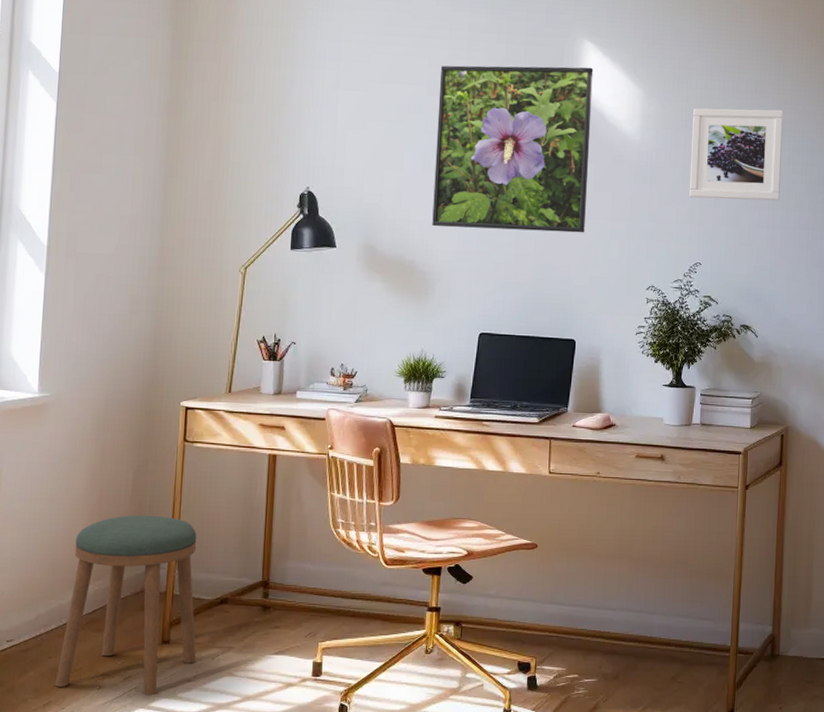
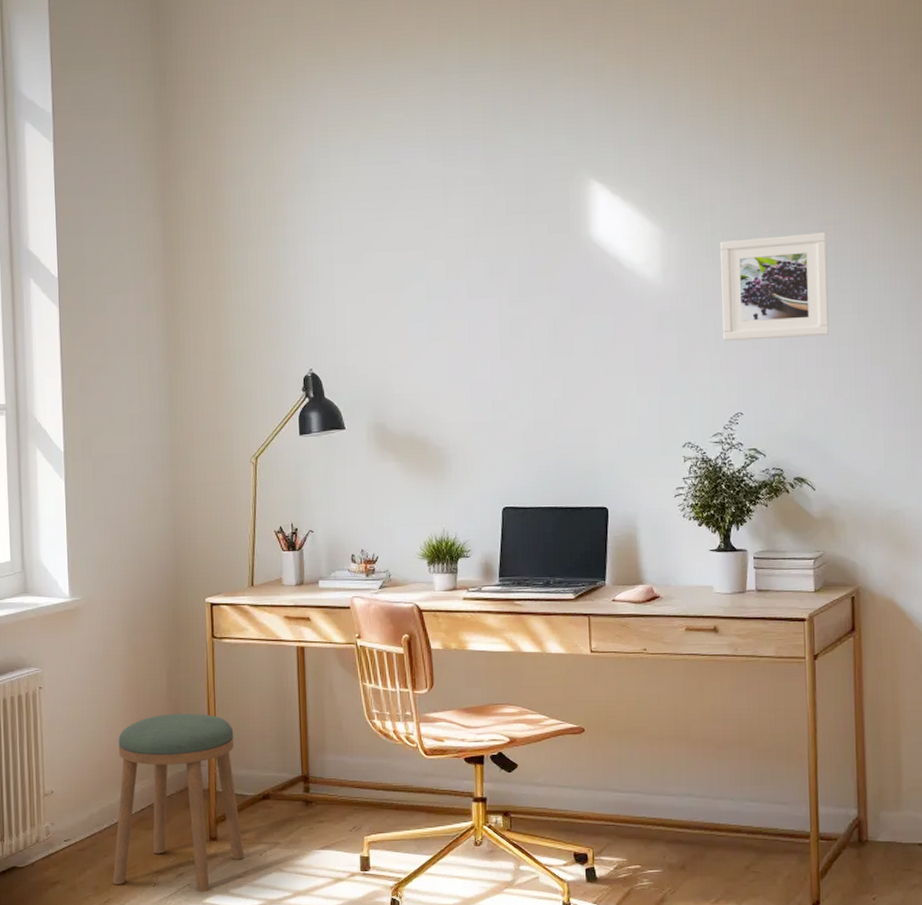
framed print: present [432,65,593,233] -> none [437,209,608,399]

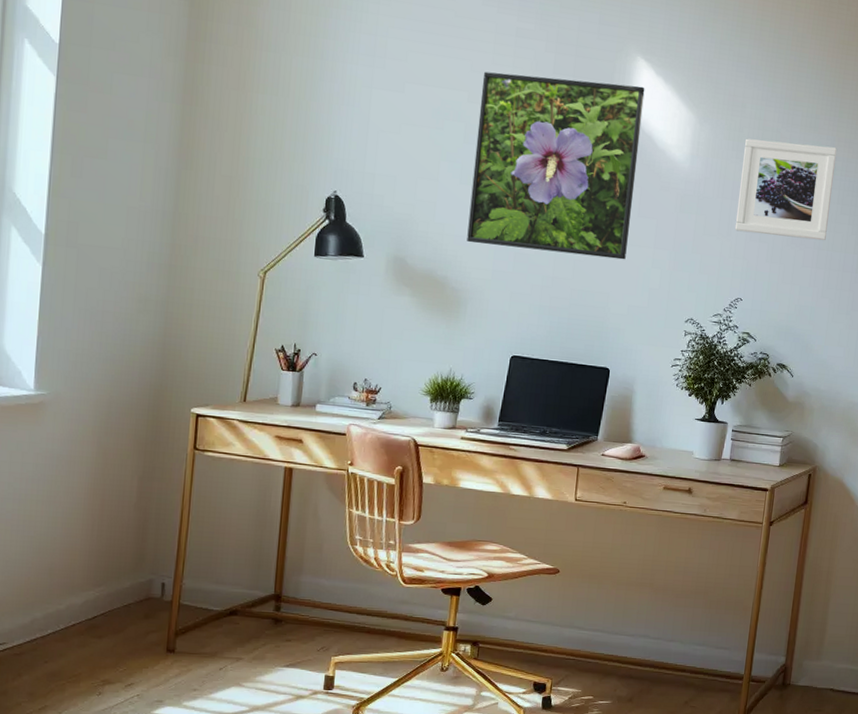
stool: present [113,713,245,891] -> none [51,522,206,703]
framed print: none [437,209,608,399] -> present [467,71,645,260]

